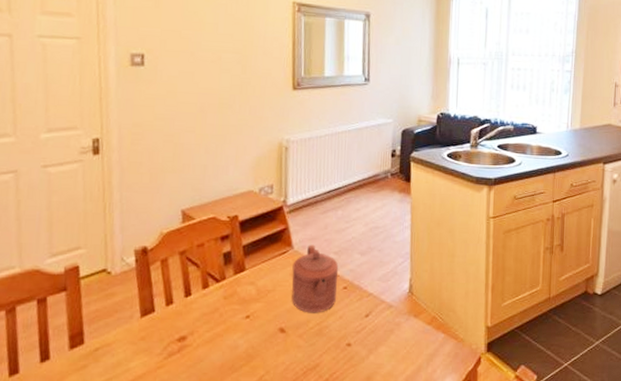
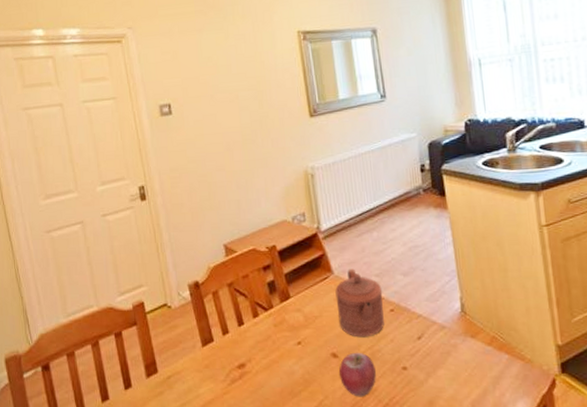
fruit: none [284,329,321,373] -> present [339,353,376,397]

